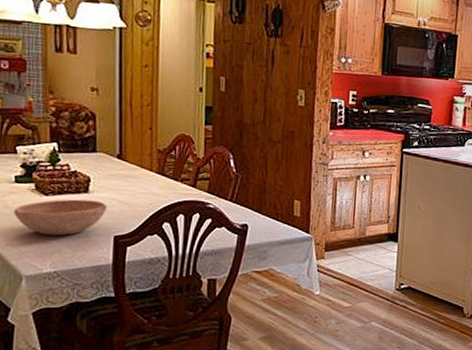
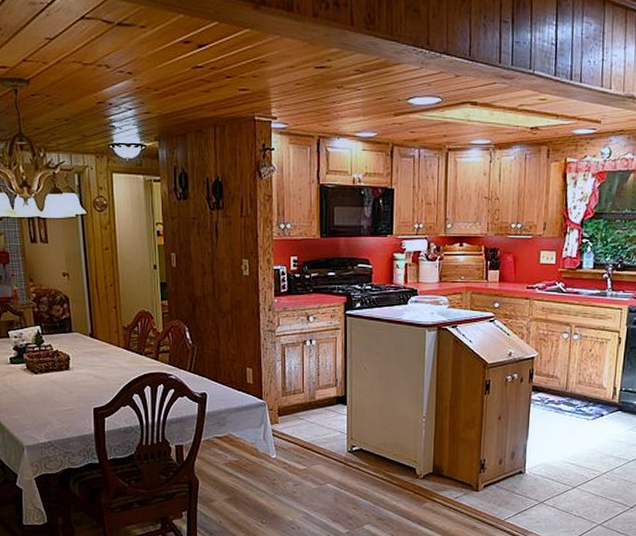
bowl: present [14,199,108,236] -> none [12,376,86,409]

